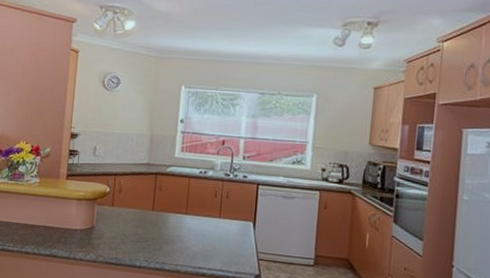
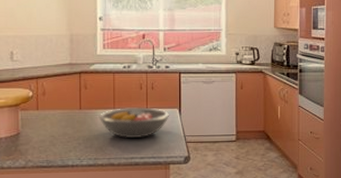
fruit bowl: none [170,214,244,248] -> present [98,107,170,138]

